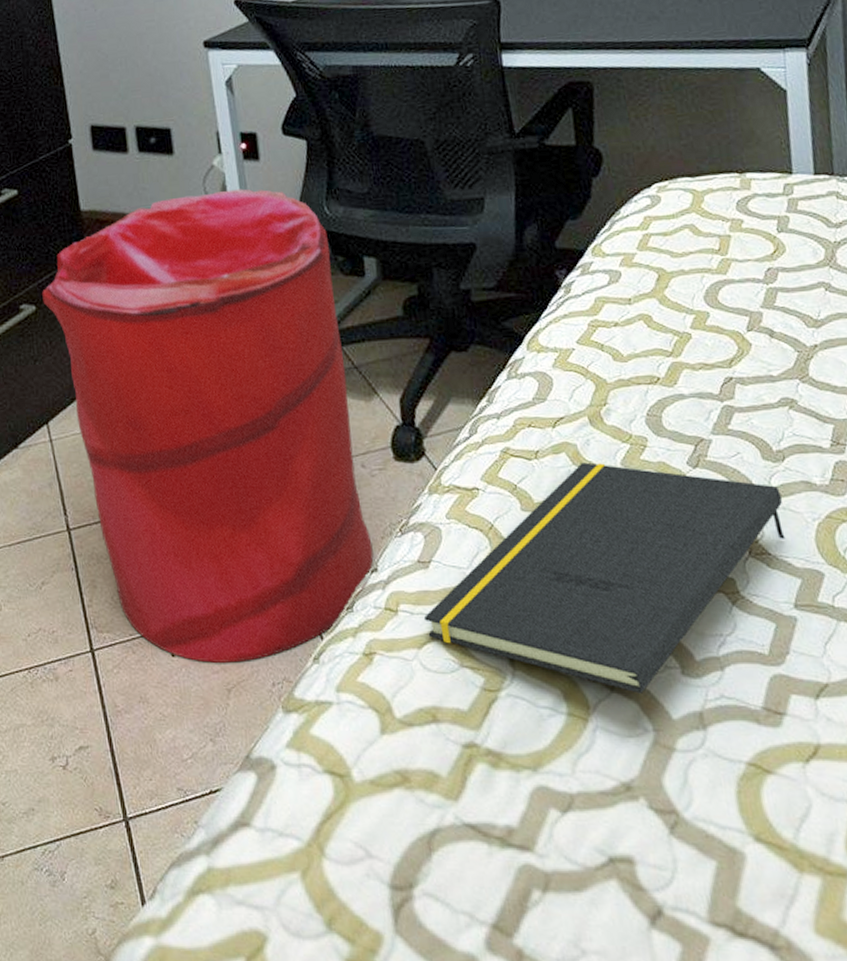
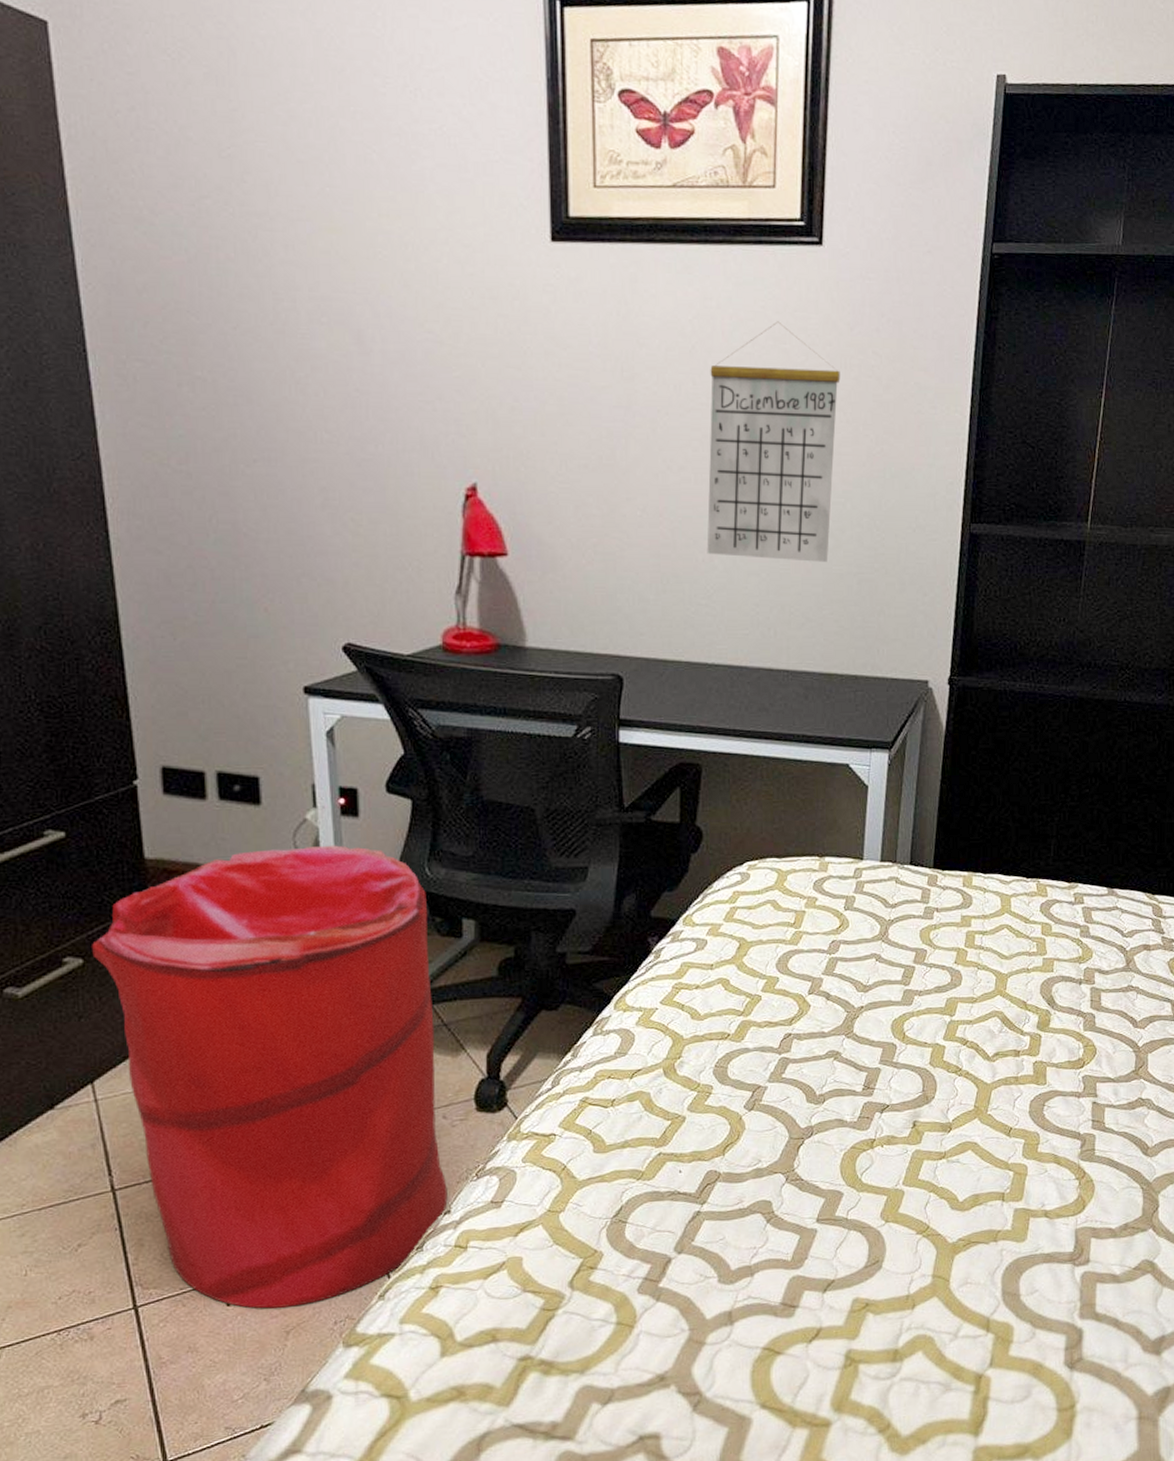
notepad: present [423,462,786,694] -> none [491,1108,819,1301]

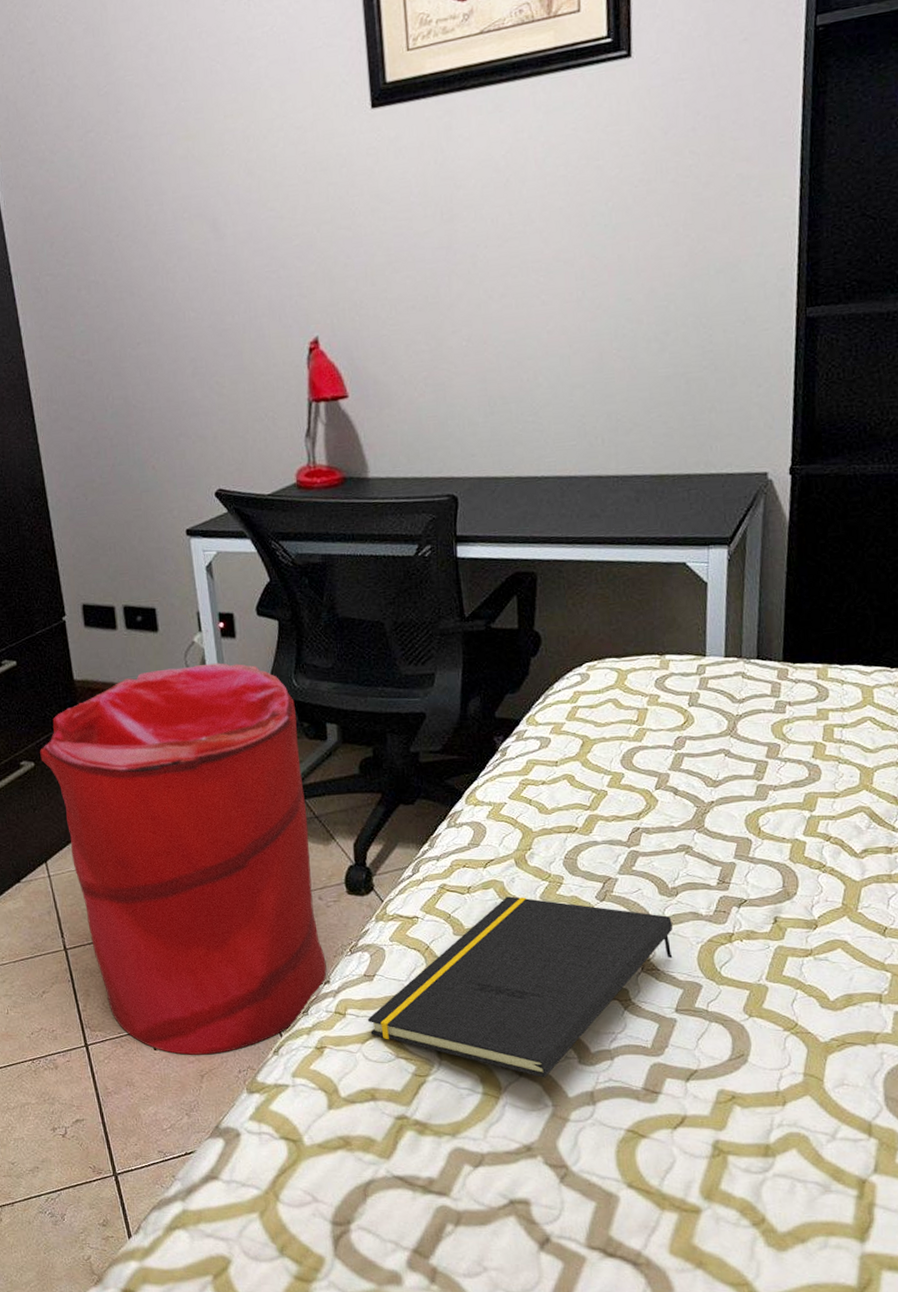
notepad: none [491,1108,819,1301] -> present [367,896,673,1078]
calendar: present [707,321,840,562] -> none [525,140,657,373]

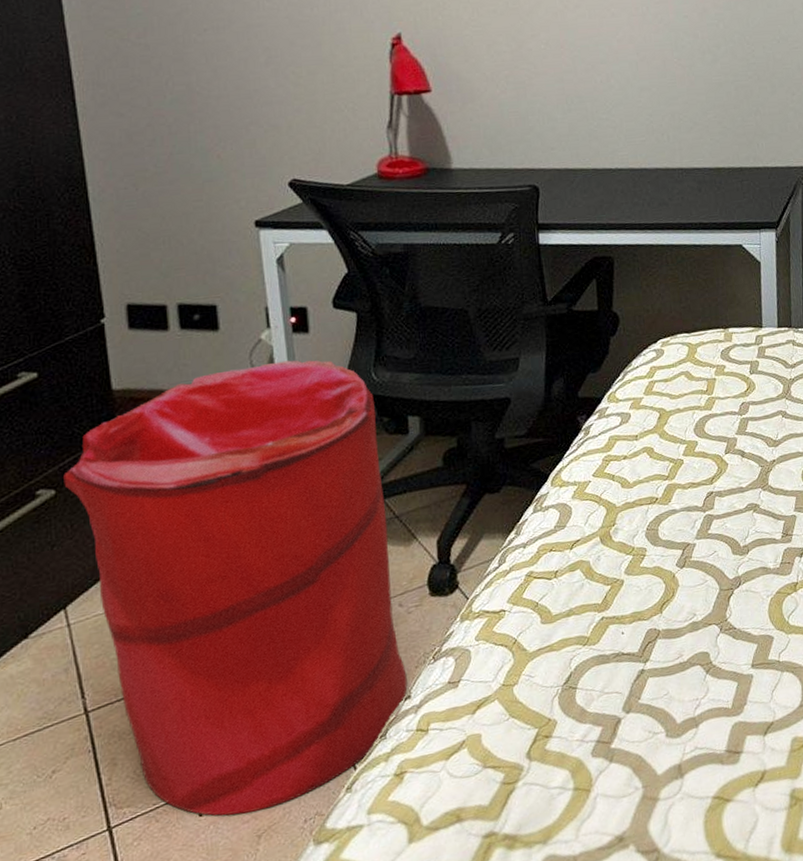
notepad: present [367,896,673,1078] -> none [451,573,747,760]

